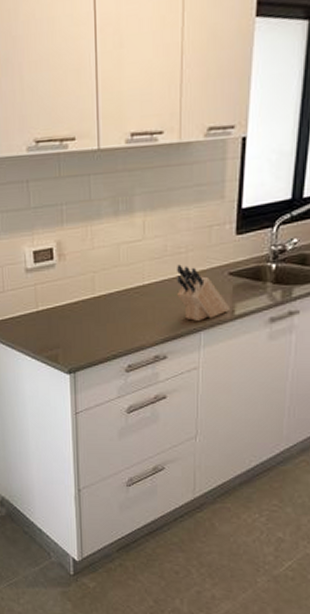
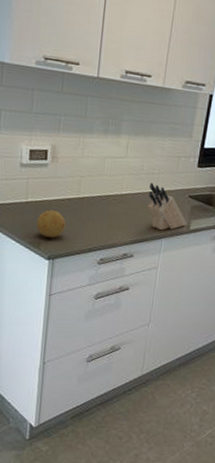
fruit: none [51,316,83,349] -> present [36,209,66,238]

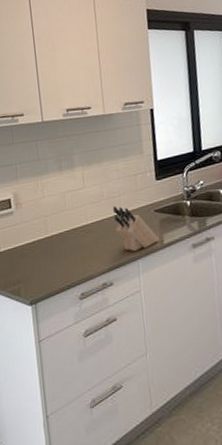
fruit: present [36,209,66,238] -> none [12,254,41,283]

